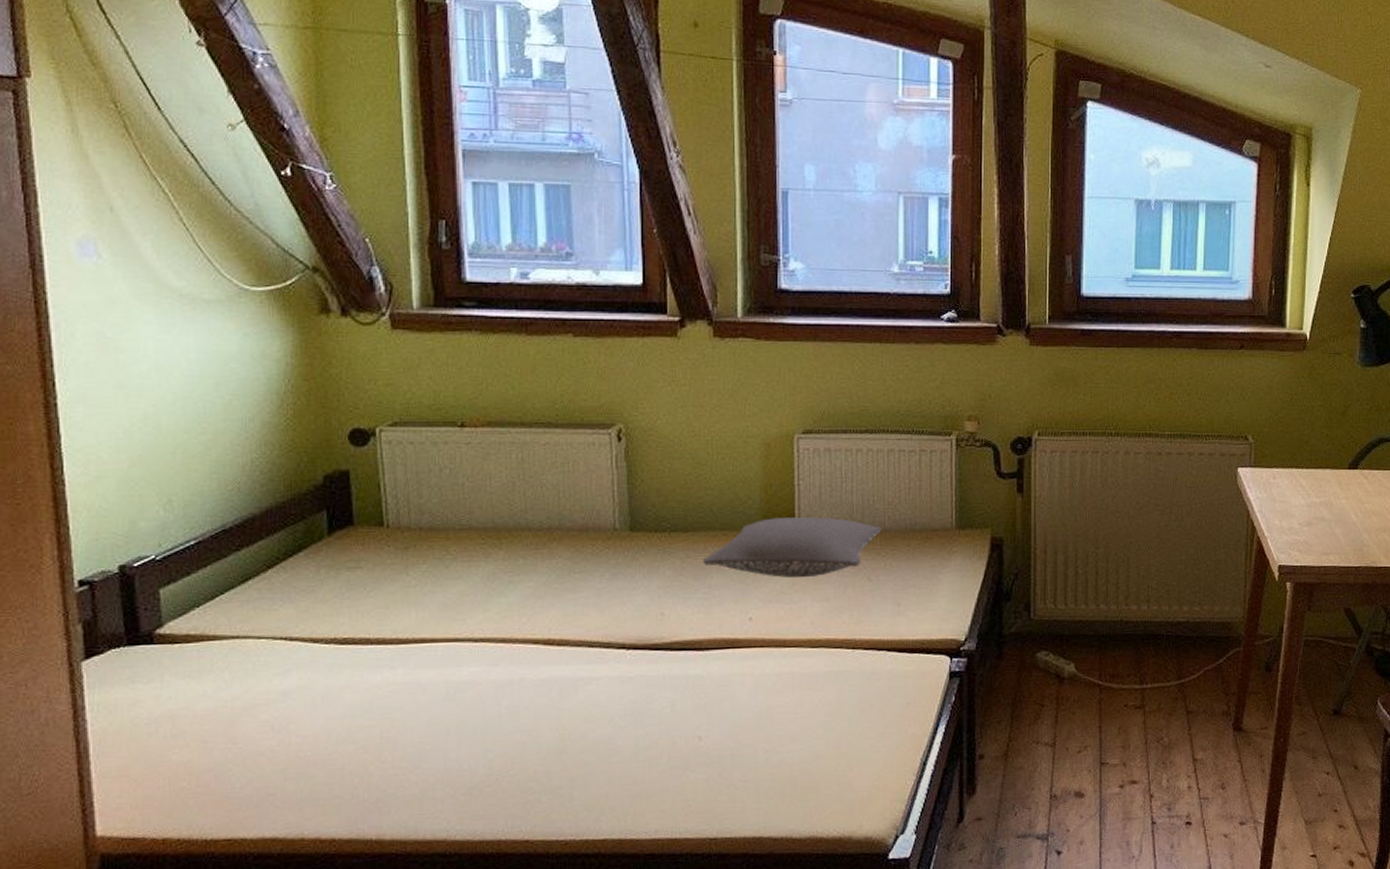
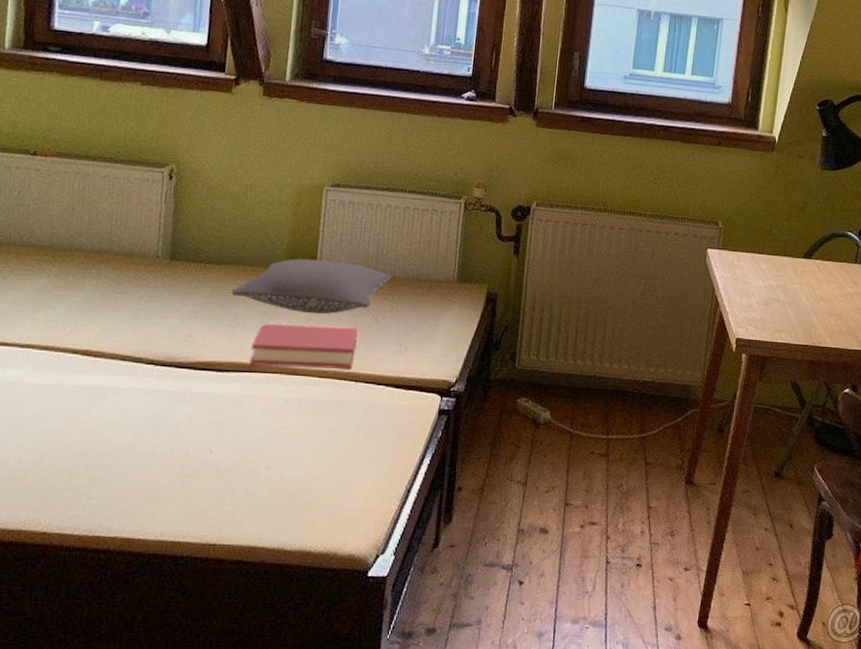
hardback book: none [732,589,849,640] -> present [249,323,358,369]

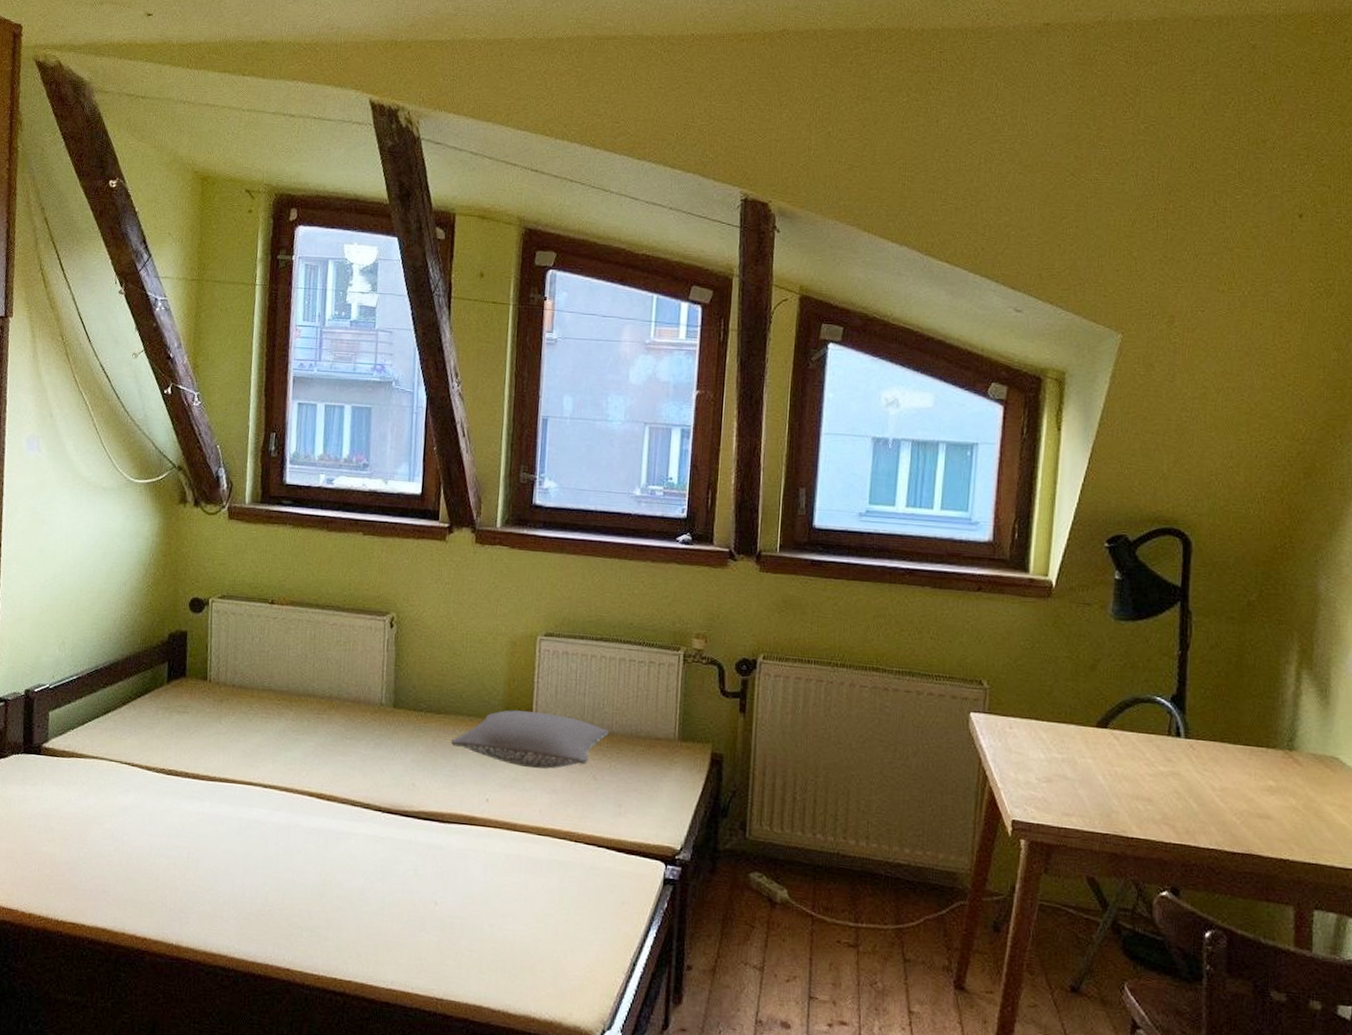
hardback book: present [249,323,358,369] -> none [470,775,576,828]

